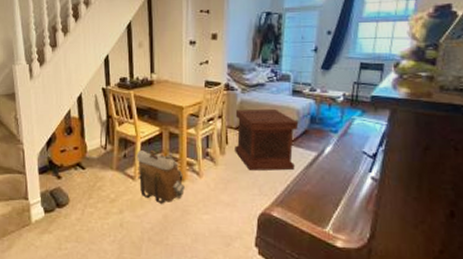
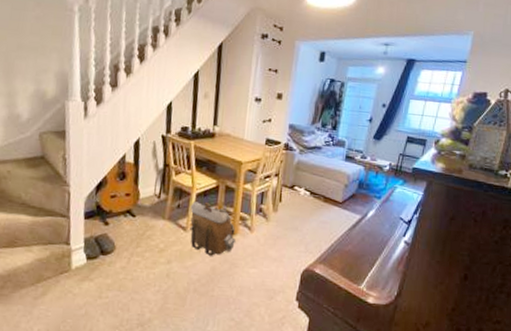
side table: present [235,110,298,171] -> none [287,169,347,231]

